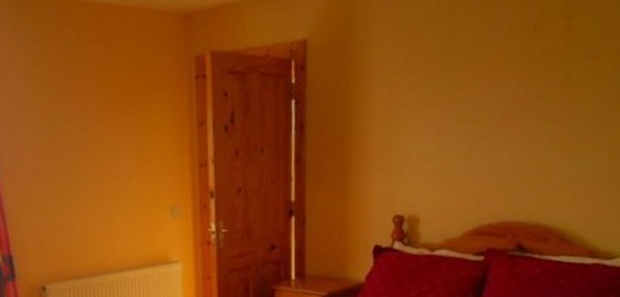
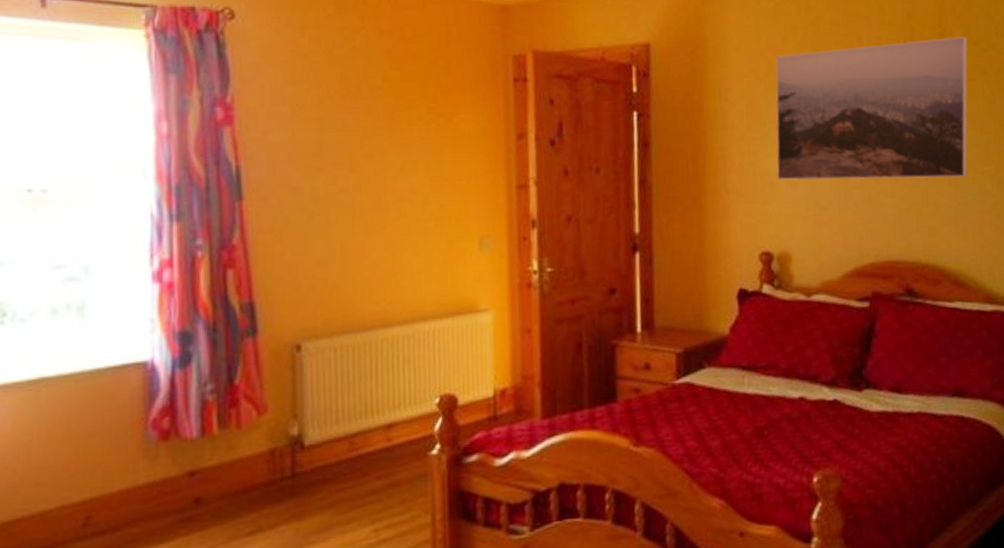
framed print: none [410,18,595,155] -> present [775,37,968,181]

